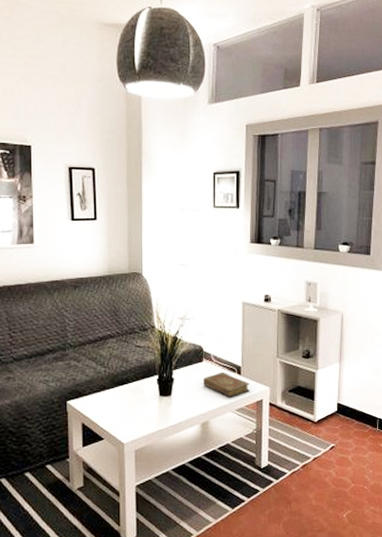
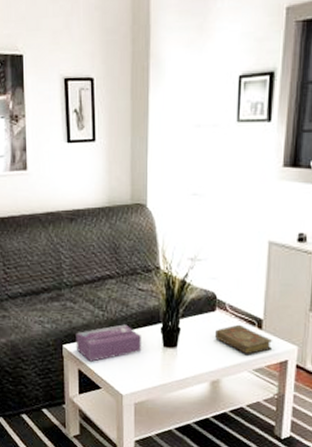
tissue box: none [79,378,140,415] -> present [76,324,141,362]

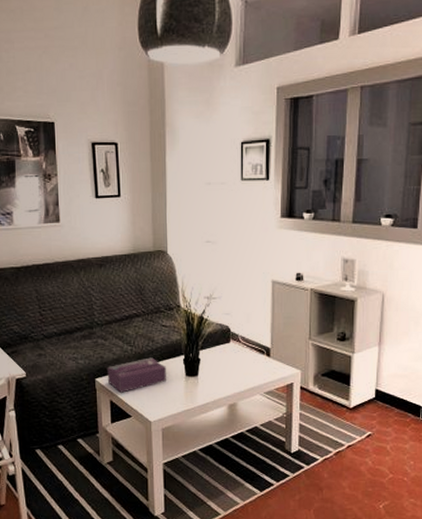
book: present [215,324,273,355] -> none [231,353,280,380]

